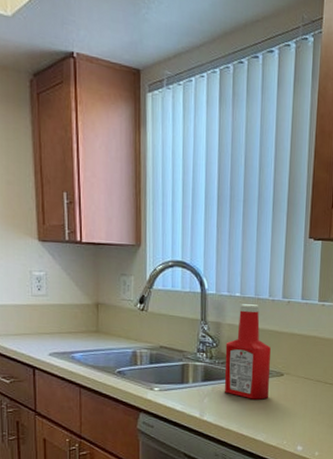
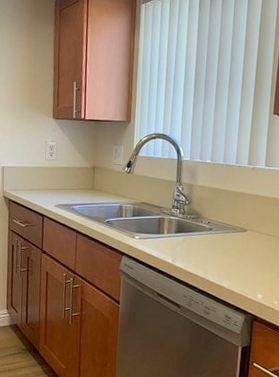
ketchup bottle: present [224,304,271,400] -> none [194,169,236,251]

